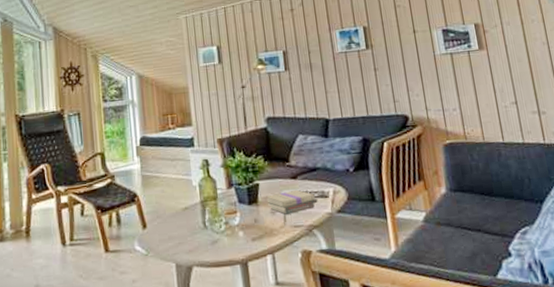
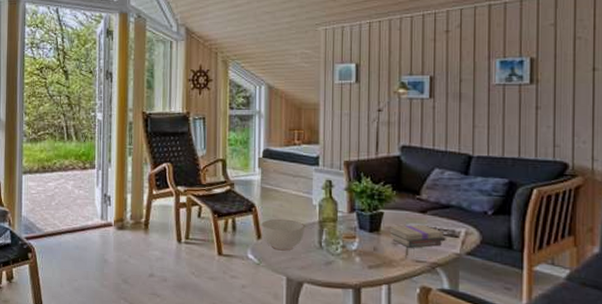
bowl: none [145,204,188,238] -> present [261,219,305,251]

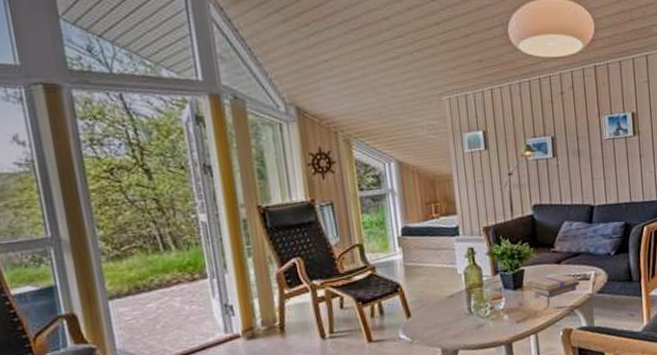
bowl: present [261,219,305,251] -> none [409,292,453,325]

